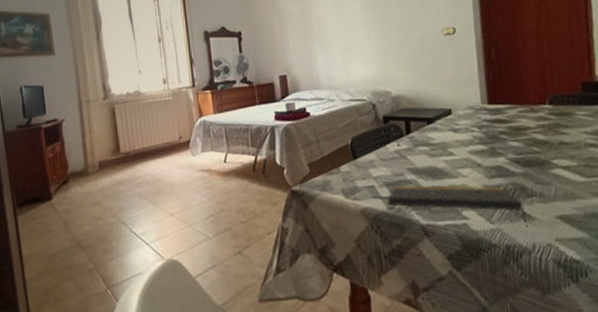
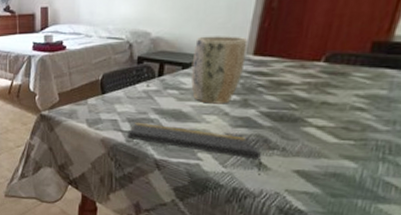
plant pot: none [434,88,484,157] -> present [191,36,248,104]

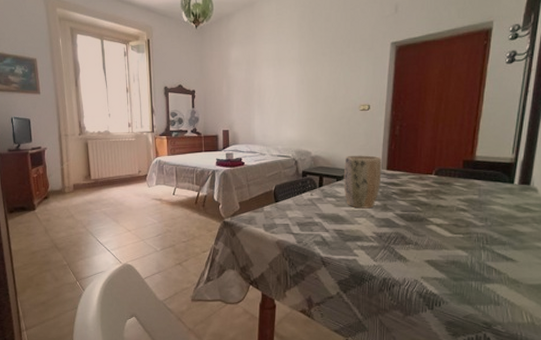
notepad: present [127,122,262,175] -> none [298,225,402,266]

